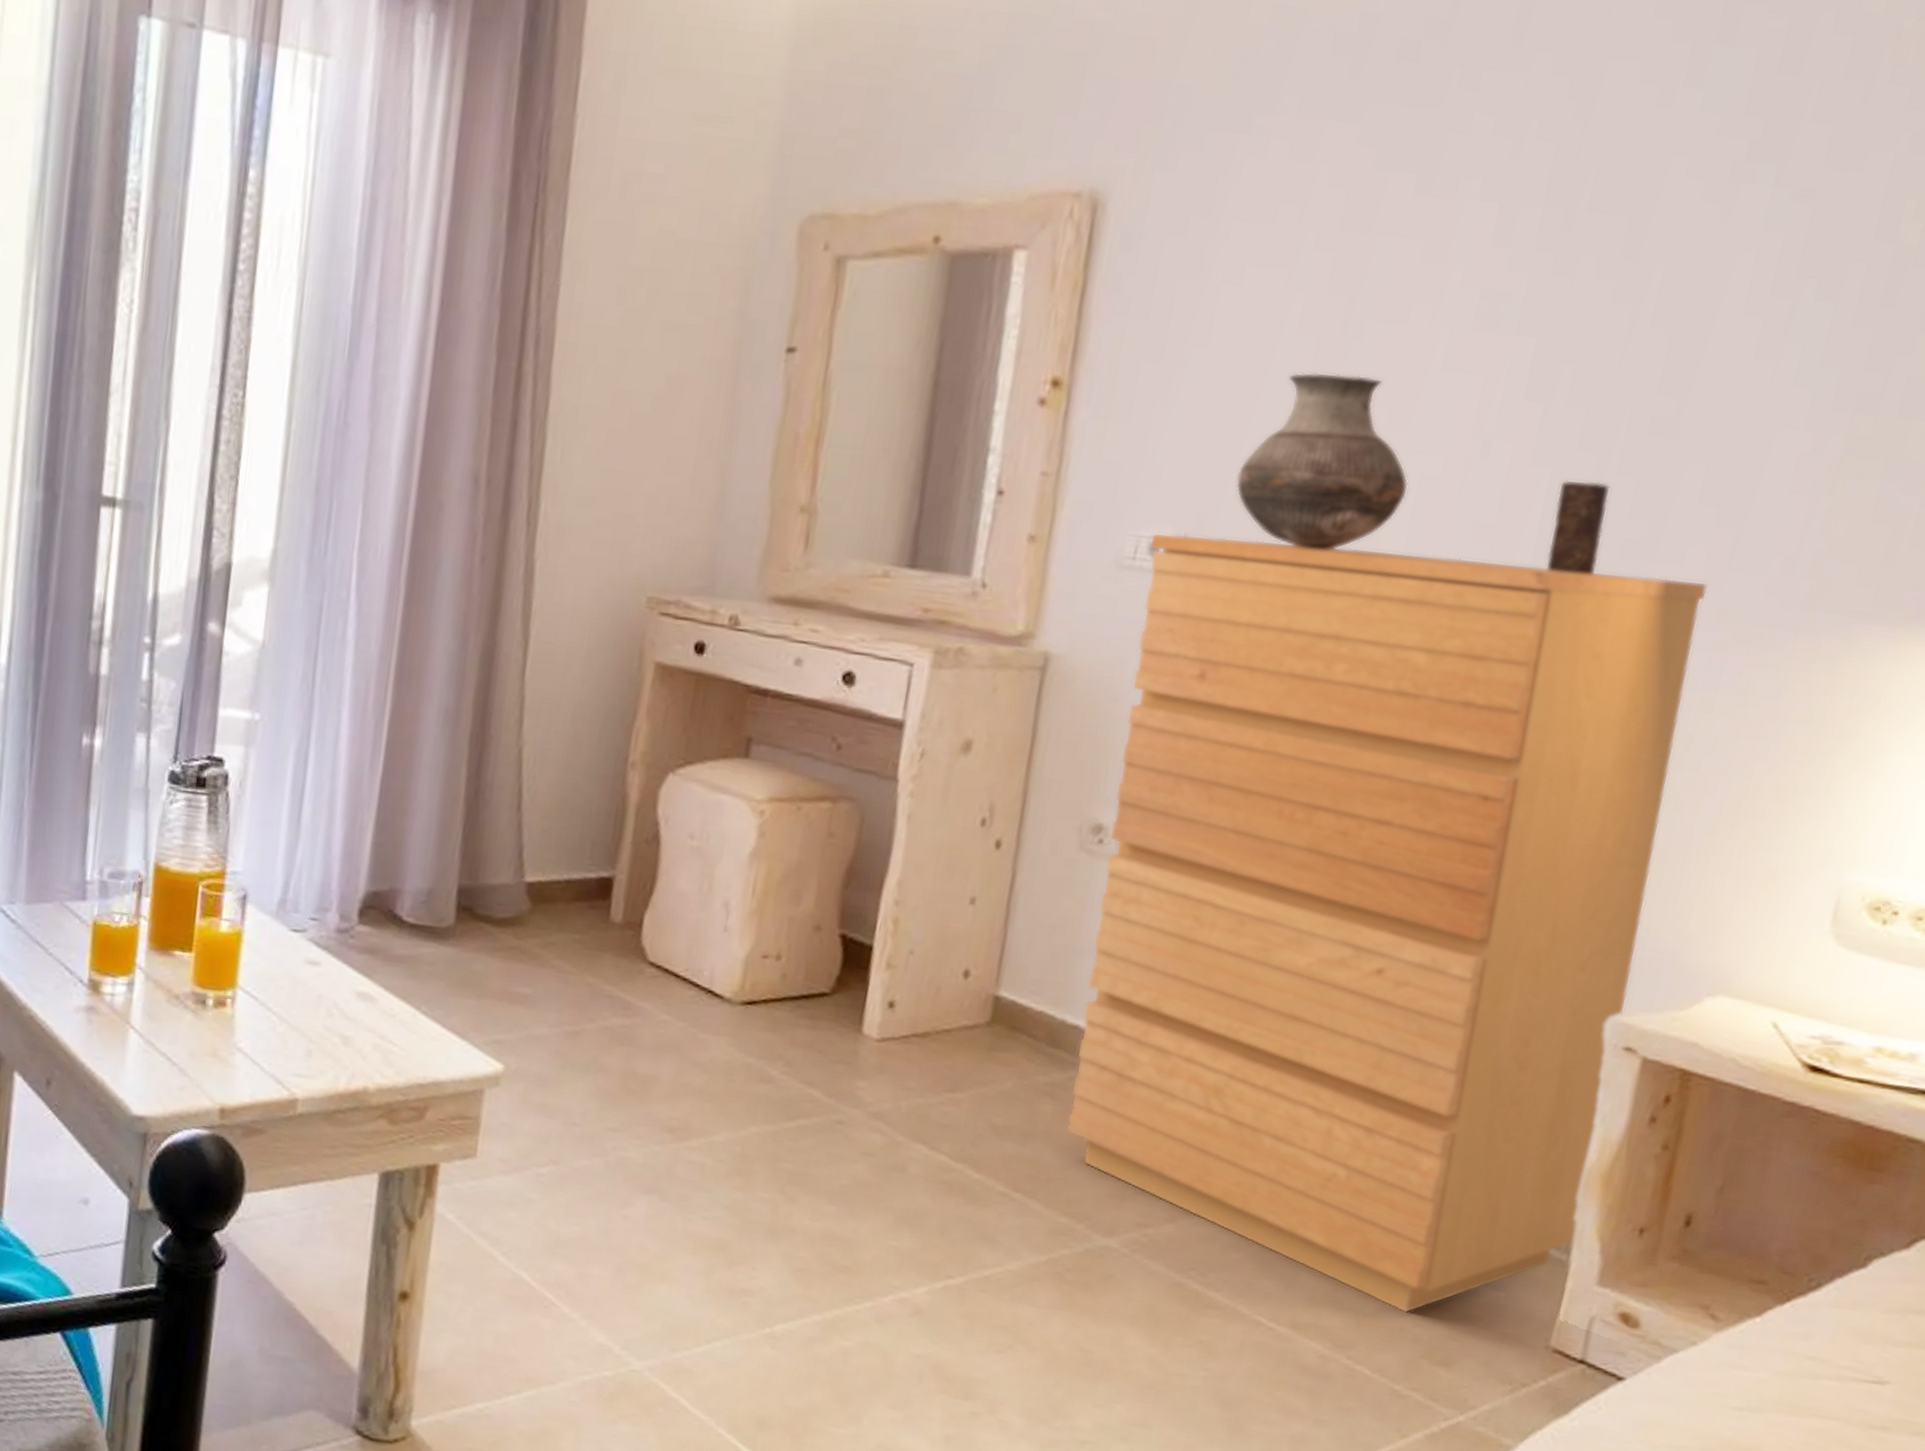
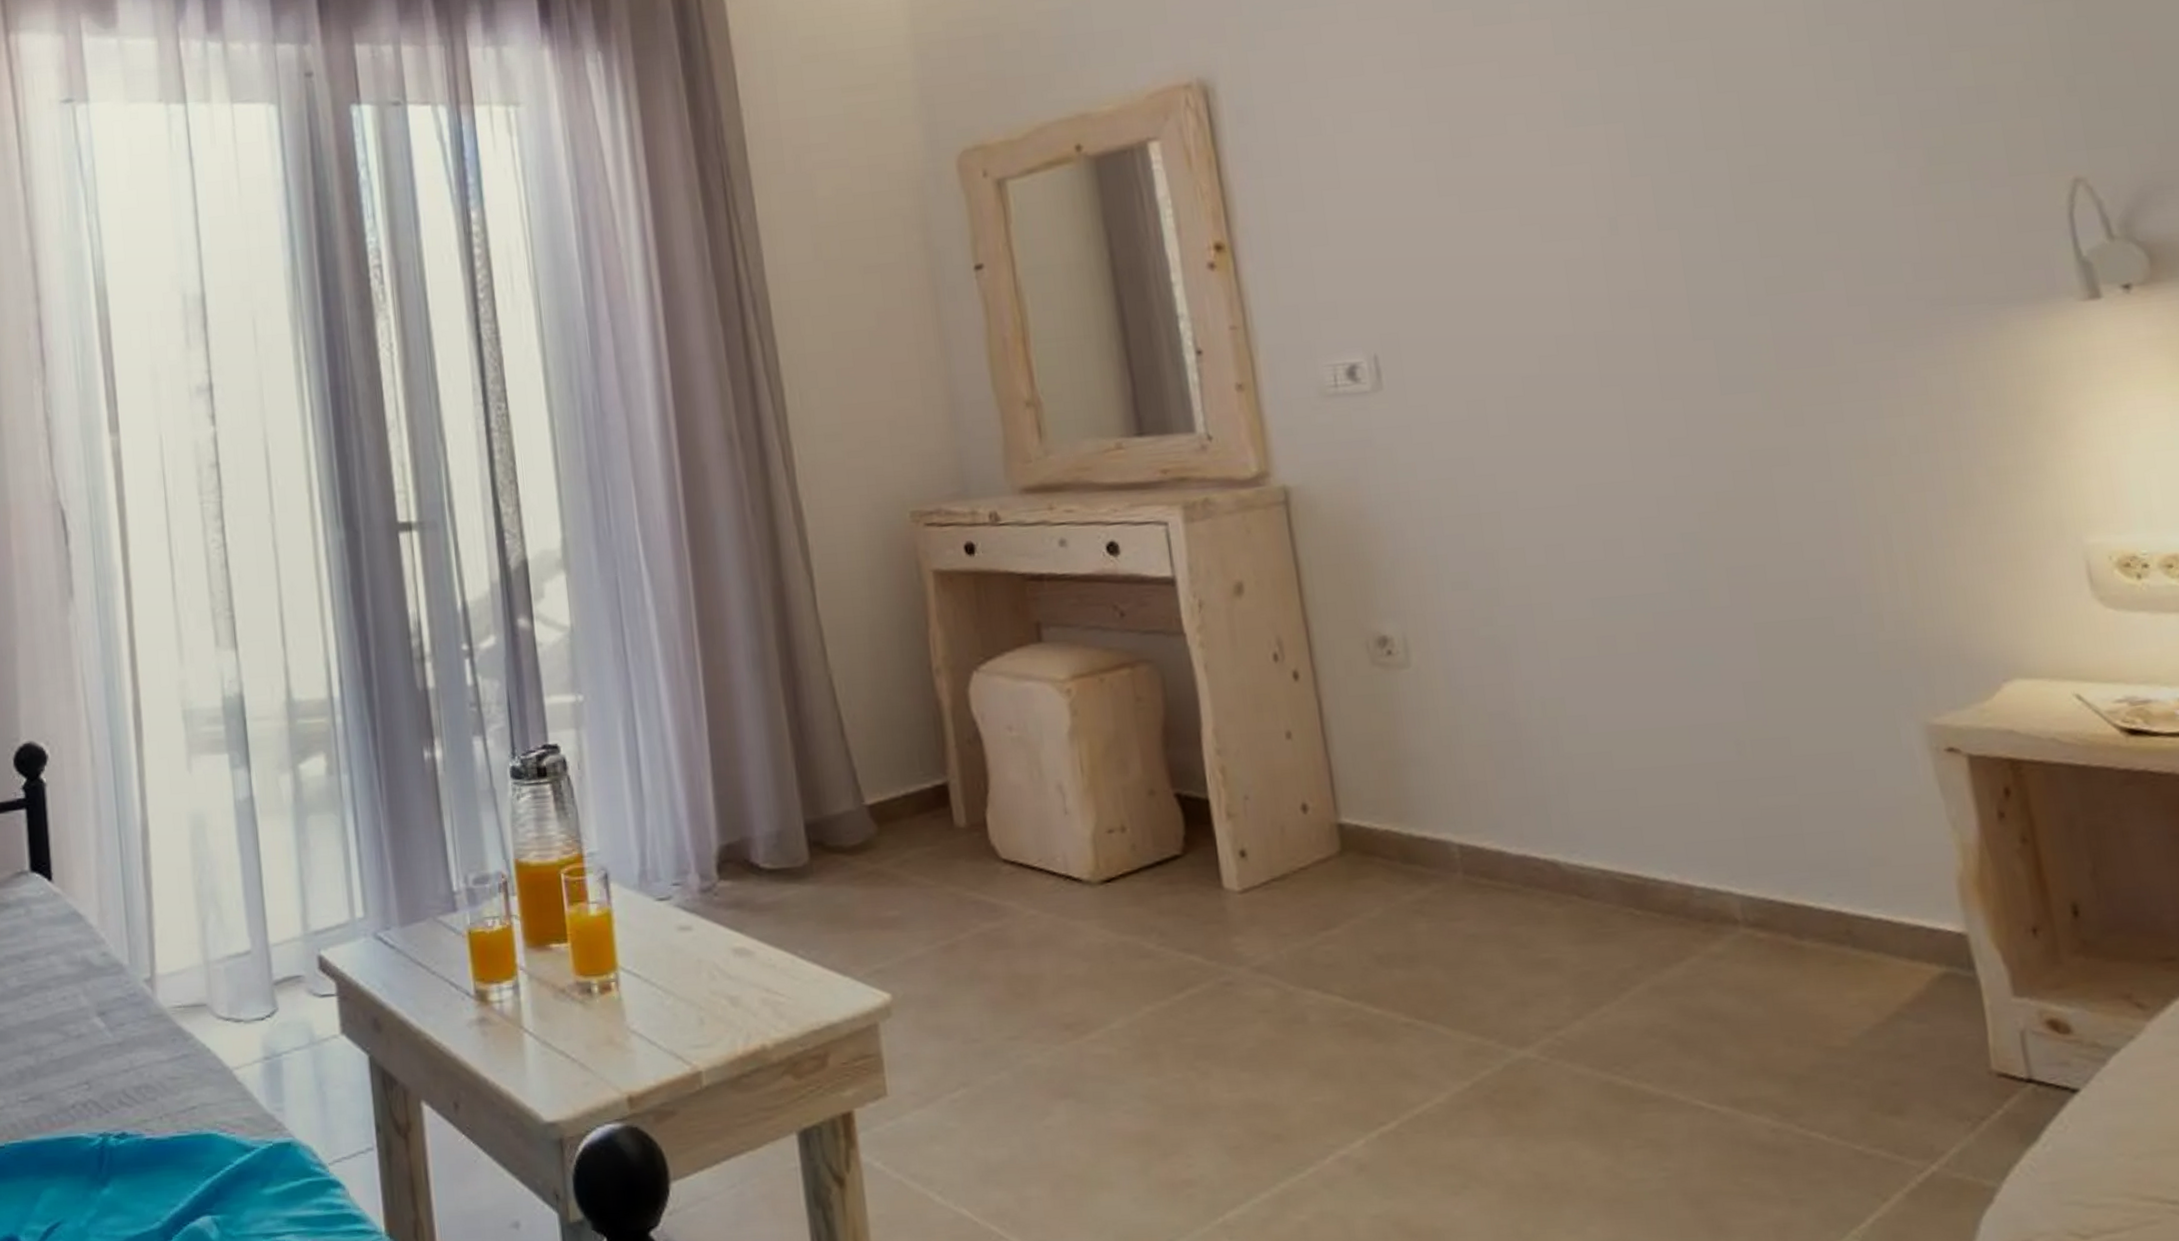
dresser: present [1066,532,1708,1314] -> none [1344,300,1973,1067]
vase: present [1235,372,1409,551] -> none [1402,184,1559,346]
candle: present [1545,479,1611,575] -> none [1689,232,1751,320]

